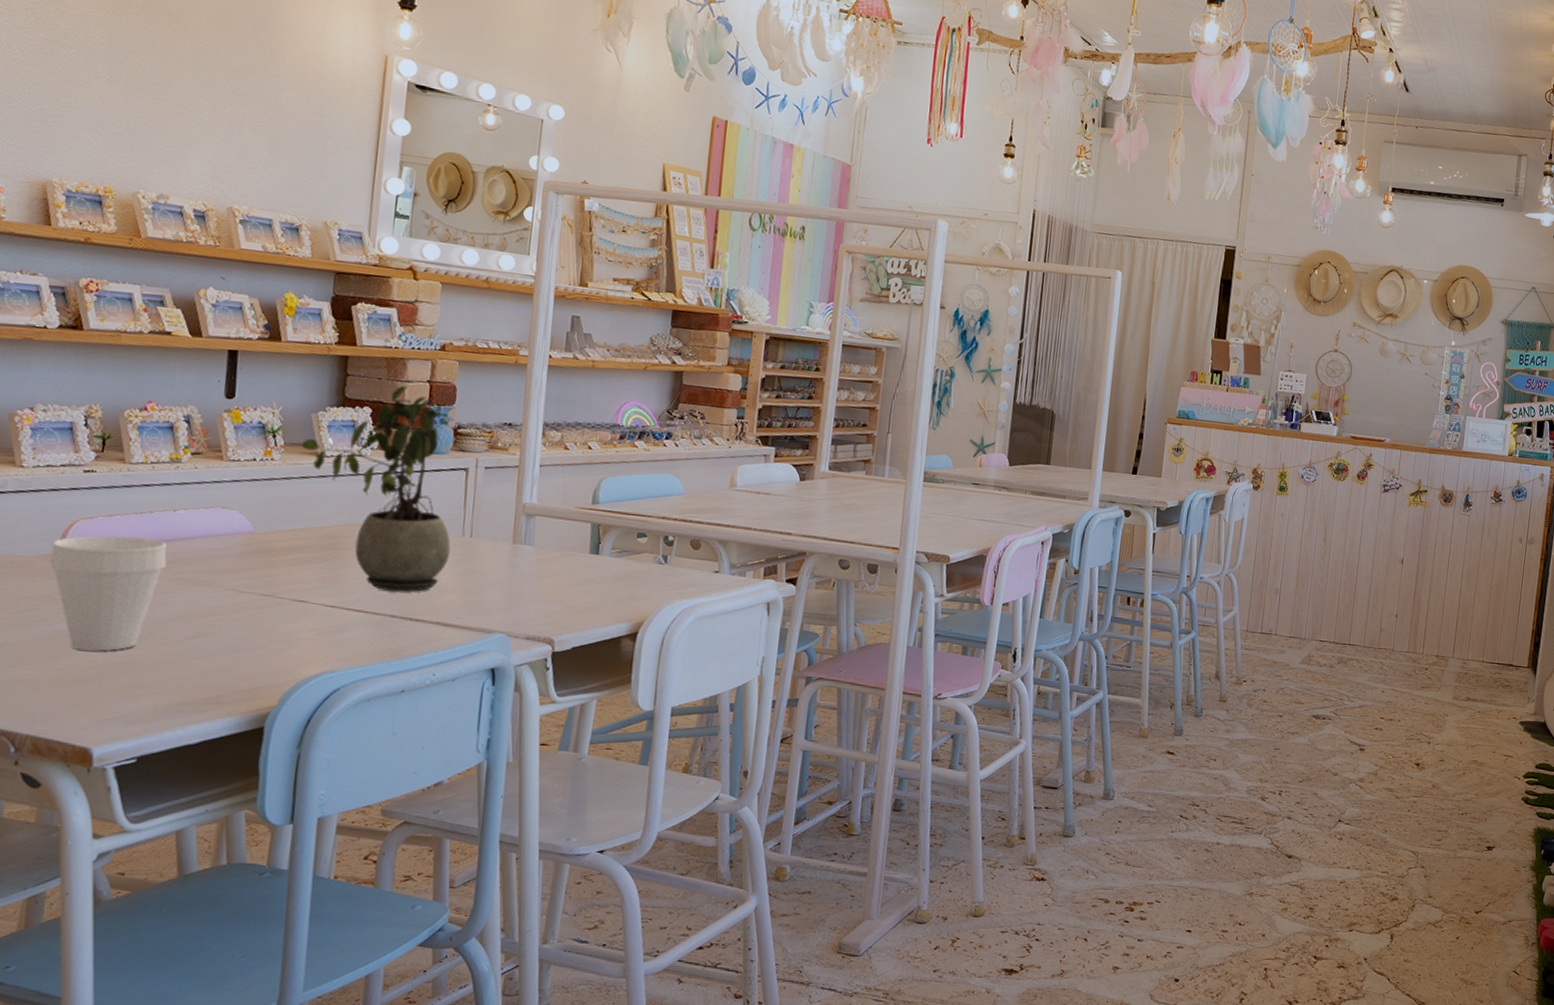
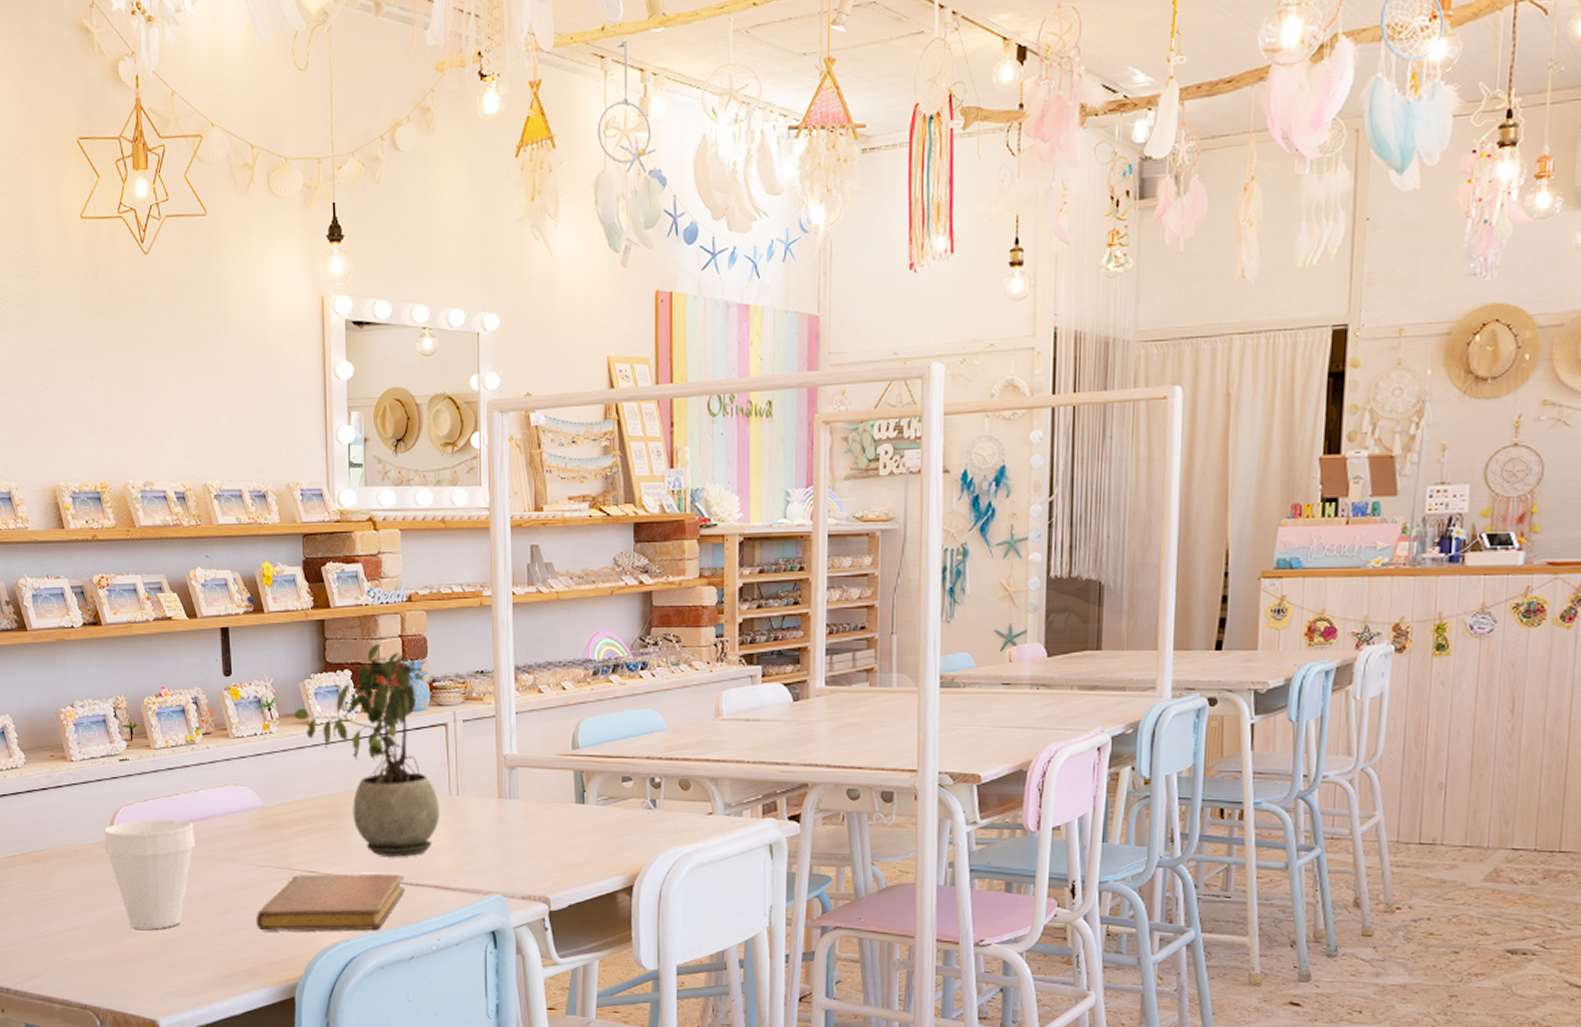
notebook: none [229,603,405,662] -> present [256,873,405,931]

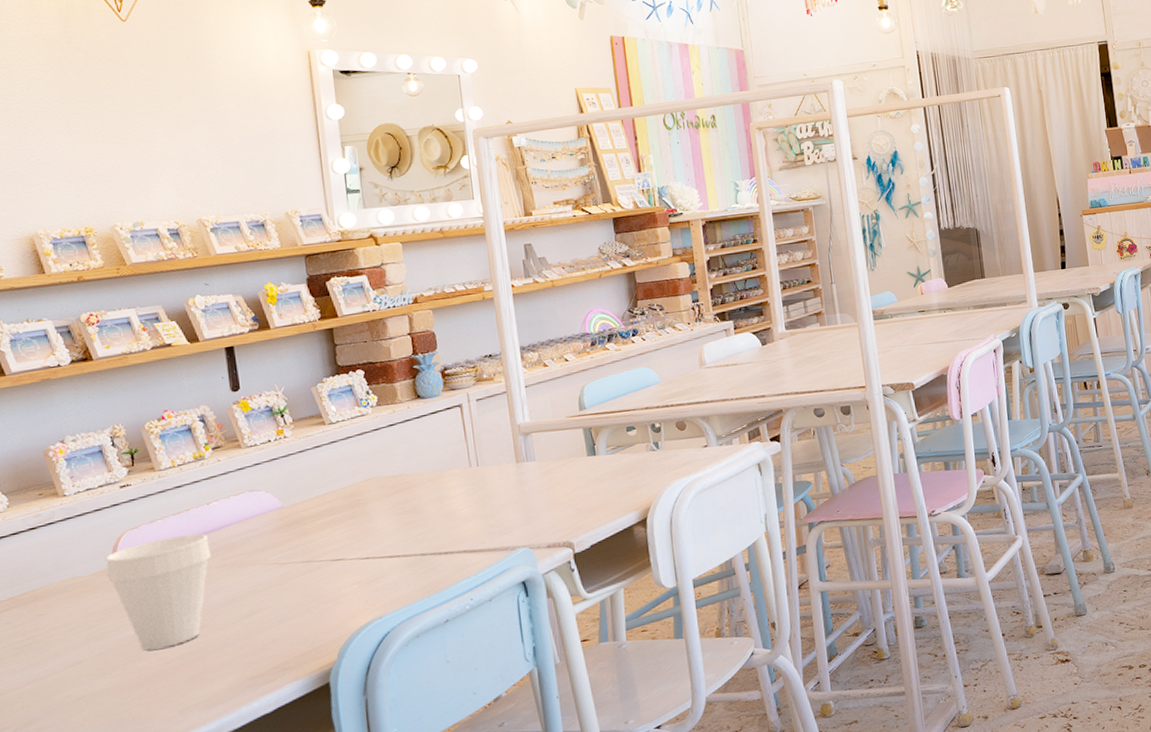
notebook: present [256,873,405,931] -> none [282,546,434,626]
potted plant: present [294,644,440,857] -> none [308,343,463,533]

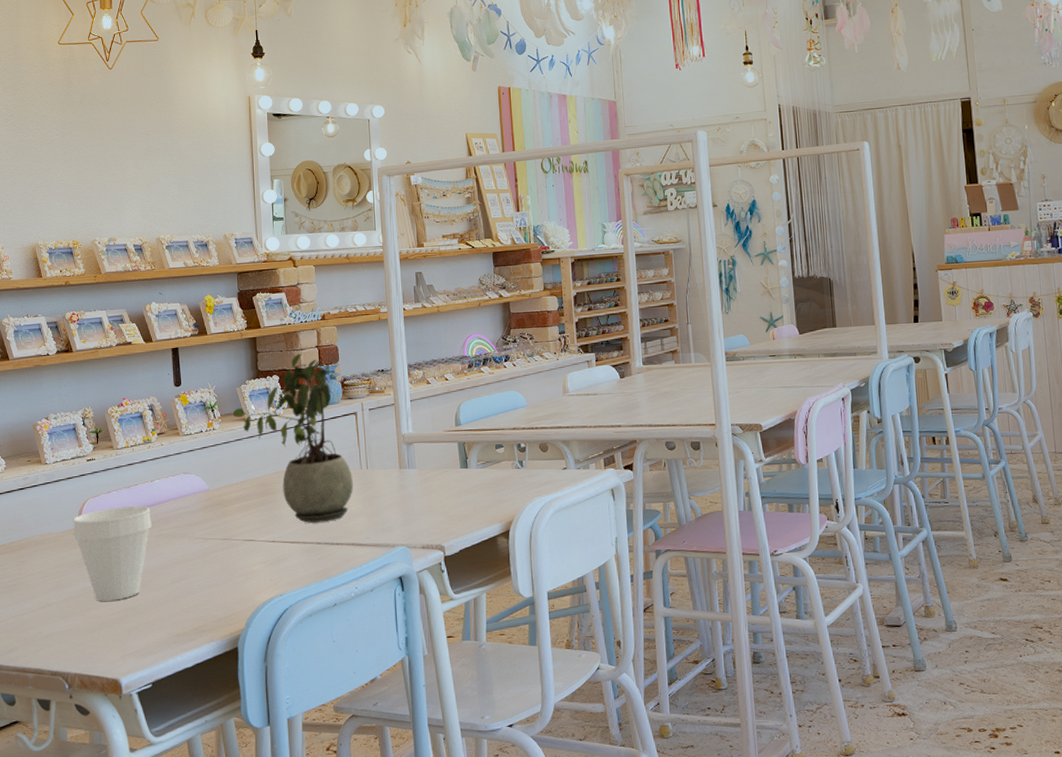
potted plant: none [308,343,463,533] -> present [232,354,354,523]

